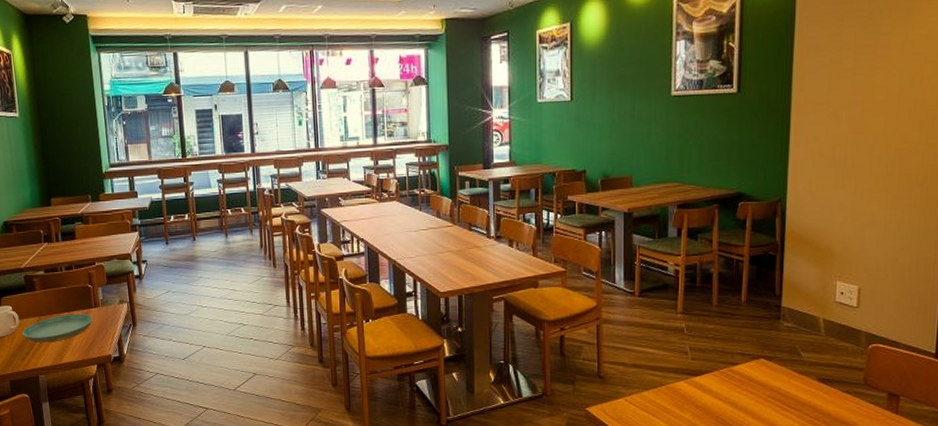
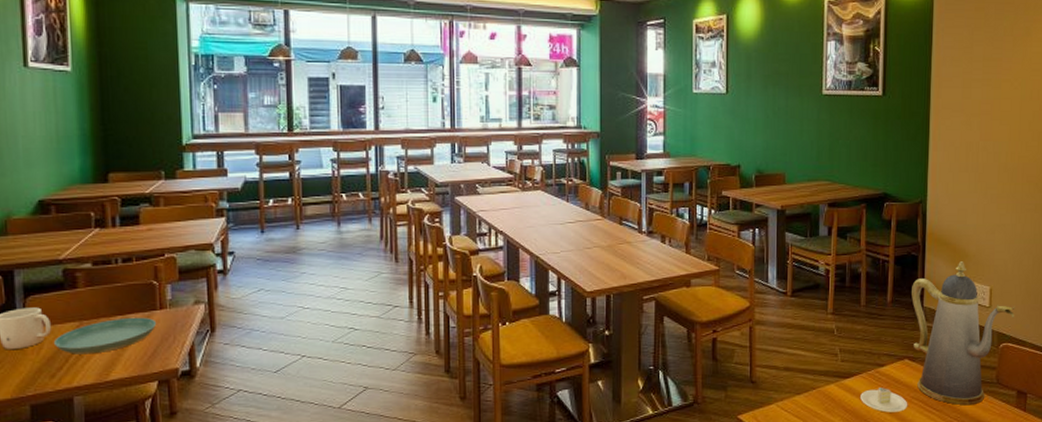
cake slice: none [712,386,764,410] -> present [860,387,908,413]
coffee pot: none [768,260,888,406] -> present [911,261,1015,406]

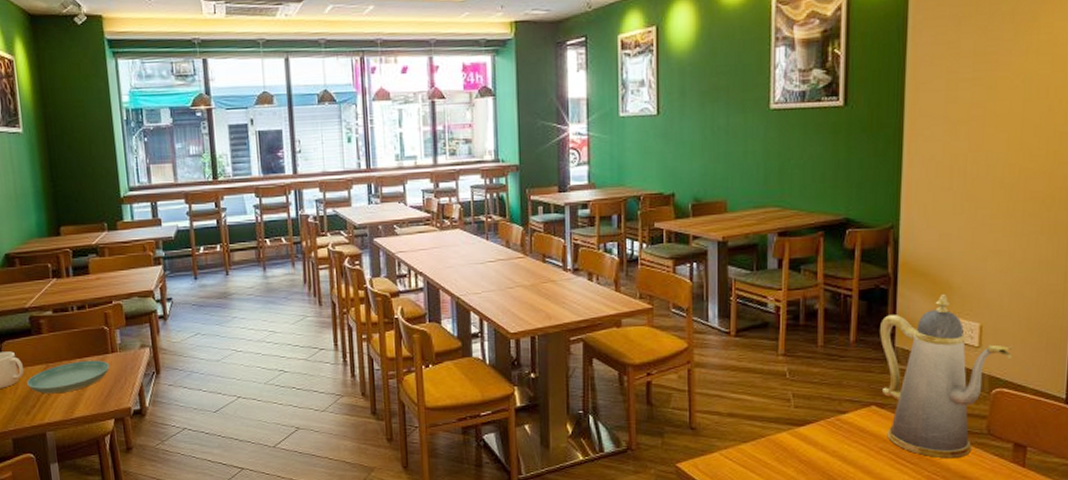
cake slice: present [860,387,908,413] -> none [818,437,876,464]

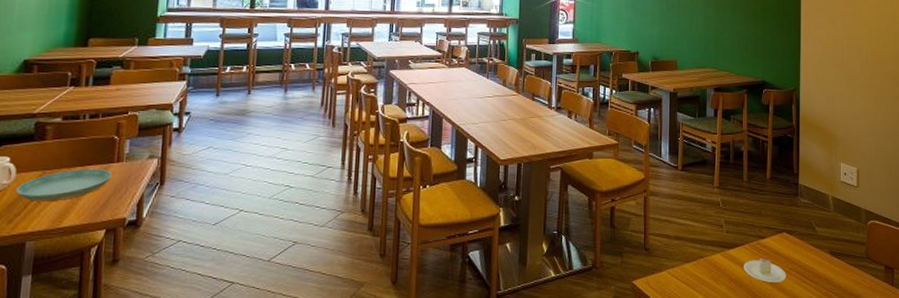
cake slice: none [818,437,876,464] -> present [744,258,787,283]
coffee pot: present [880,294,1013,459] -> none [788,144,880,278]

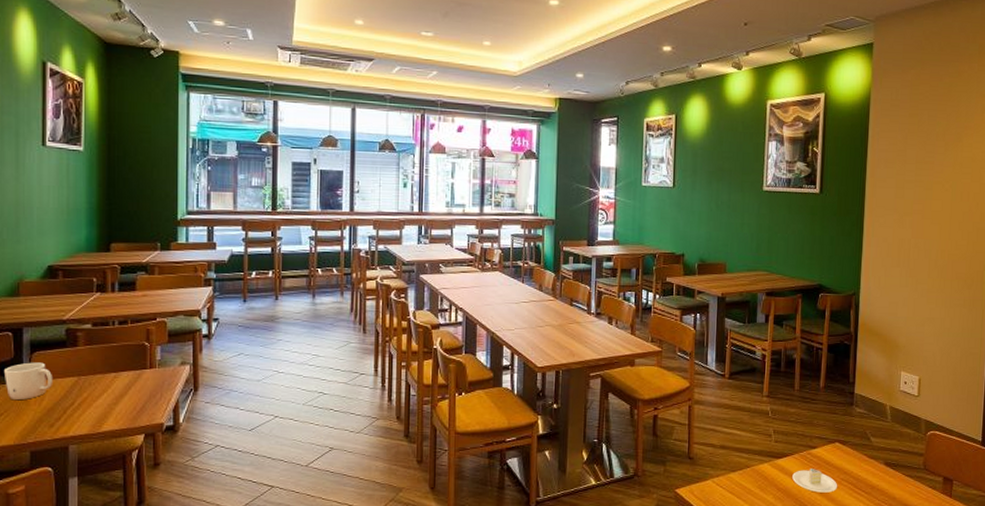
saucer: present [17,168,113,202] -> none [55,374,147,407]

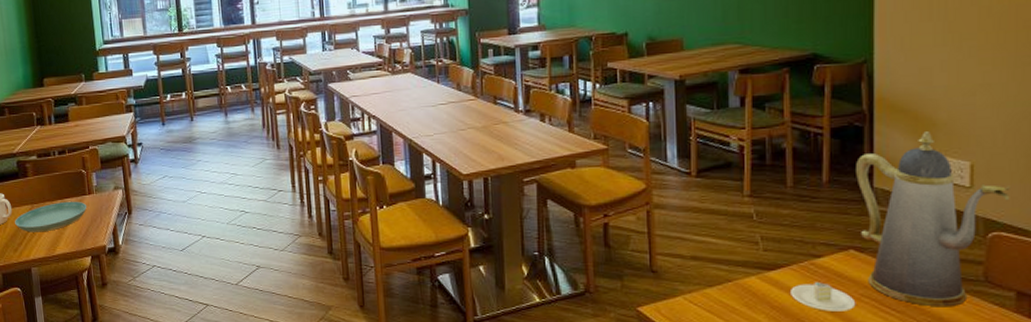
saucer: none [55,374,147,407] -> present [15,201,87,233]
coffee pot: none [843,351,943,489] -> present [856,131,1010,307]

